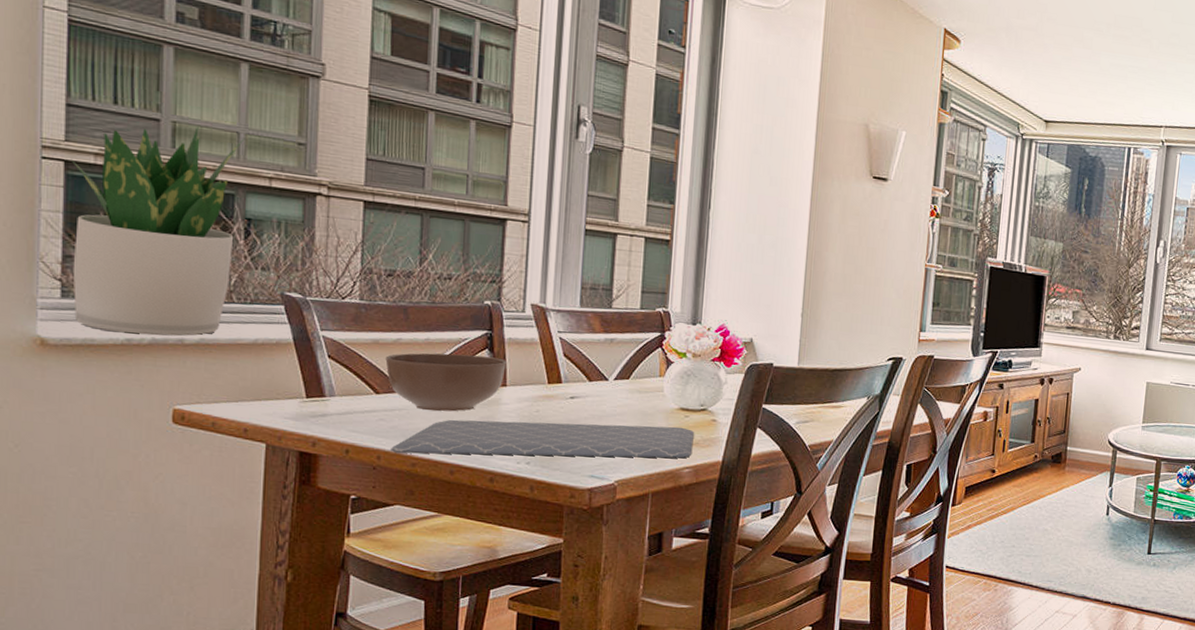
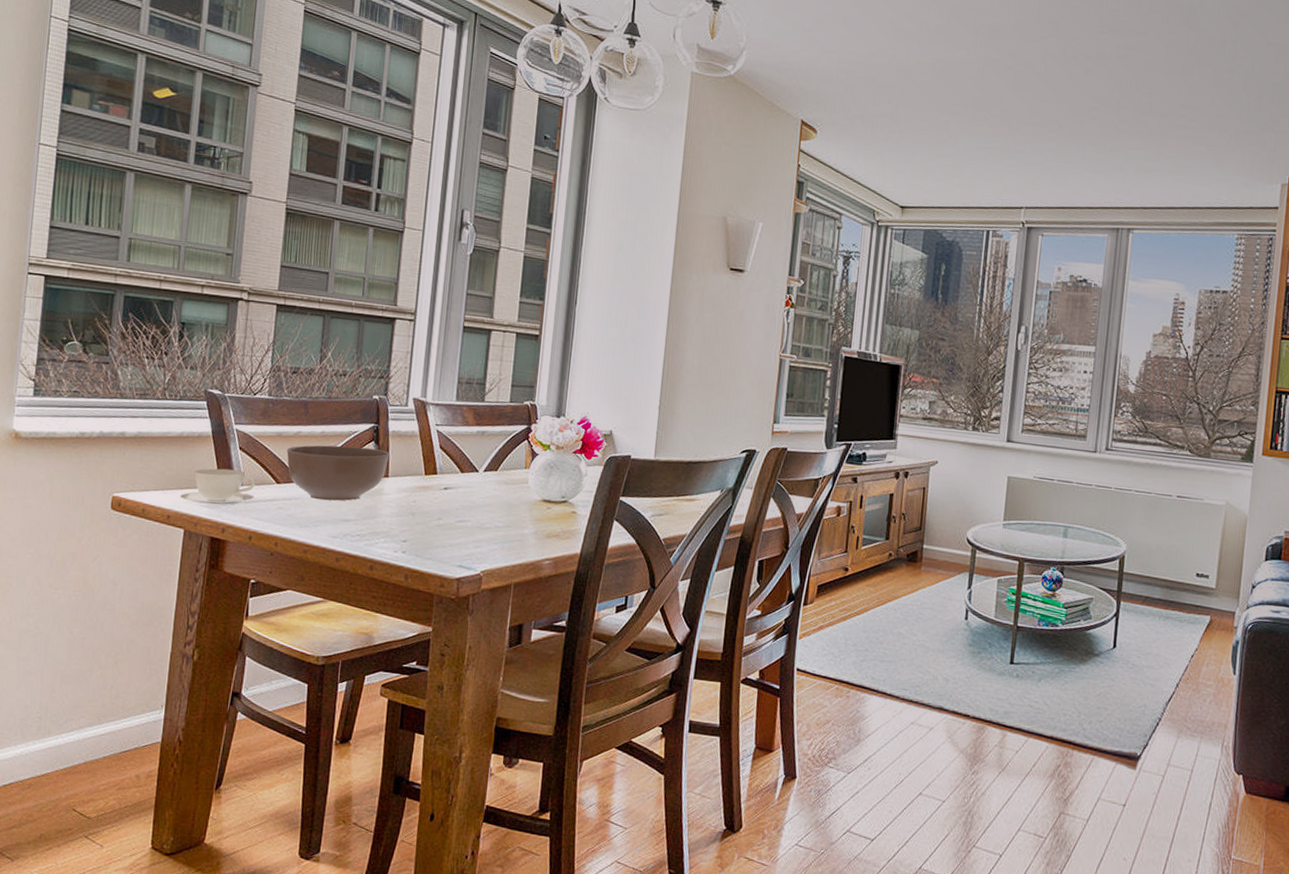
planter: present [71,127,245,337] -> none [42,242,185,430]
teacup: none [258,378,350,417] -> present [180,468,256,505]
placemat: present [391,419,694,459] -> none [287,508,555,550]

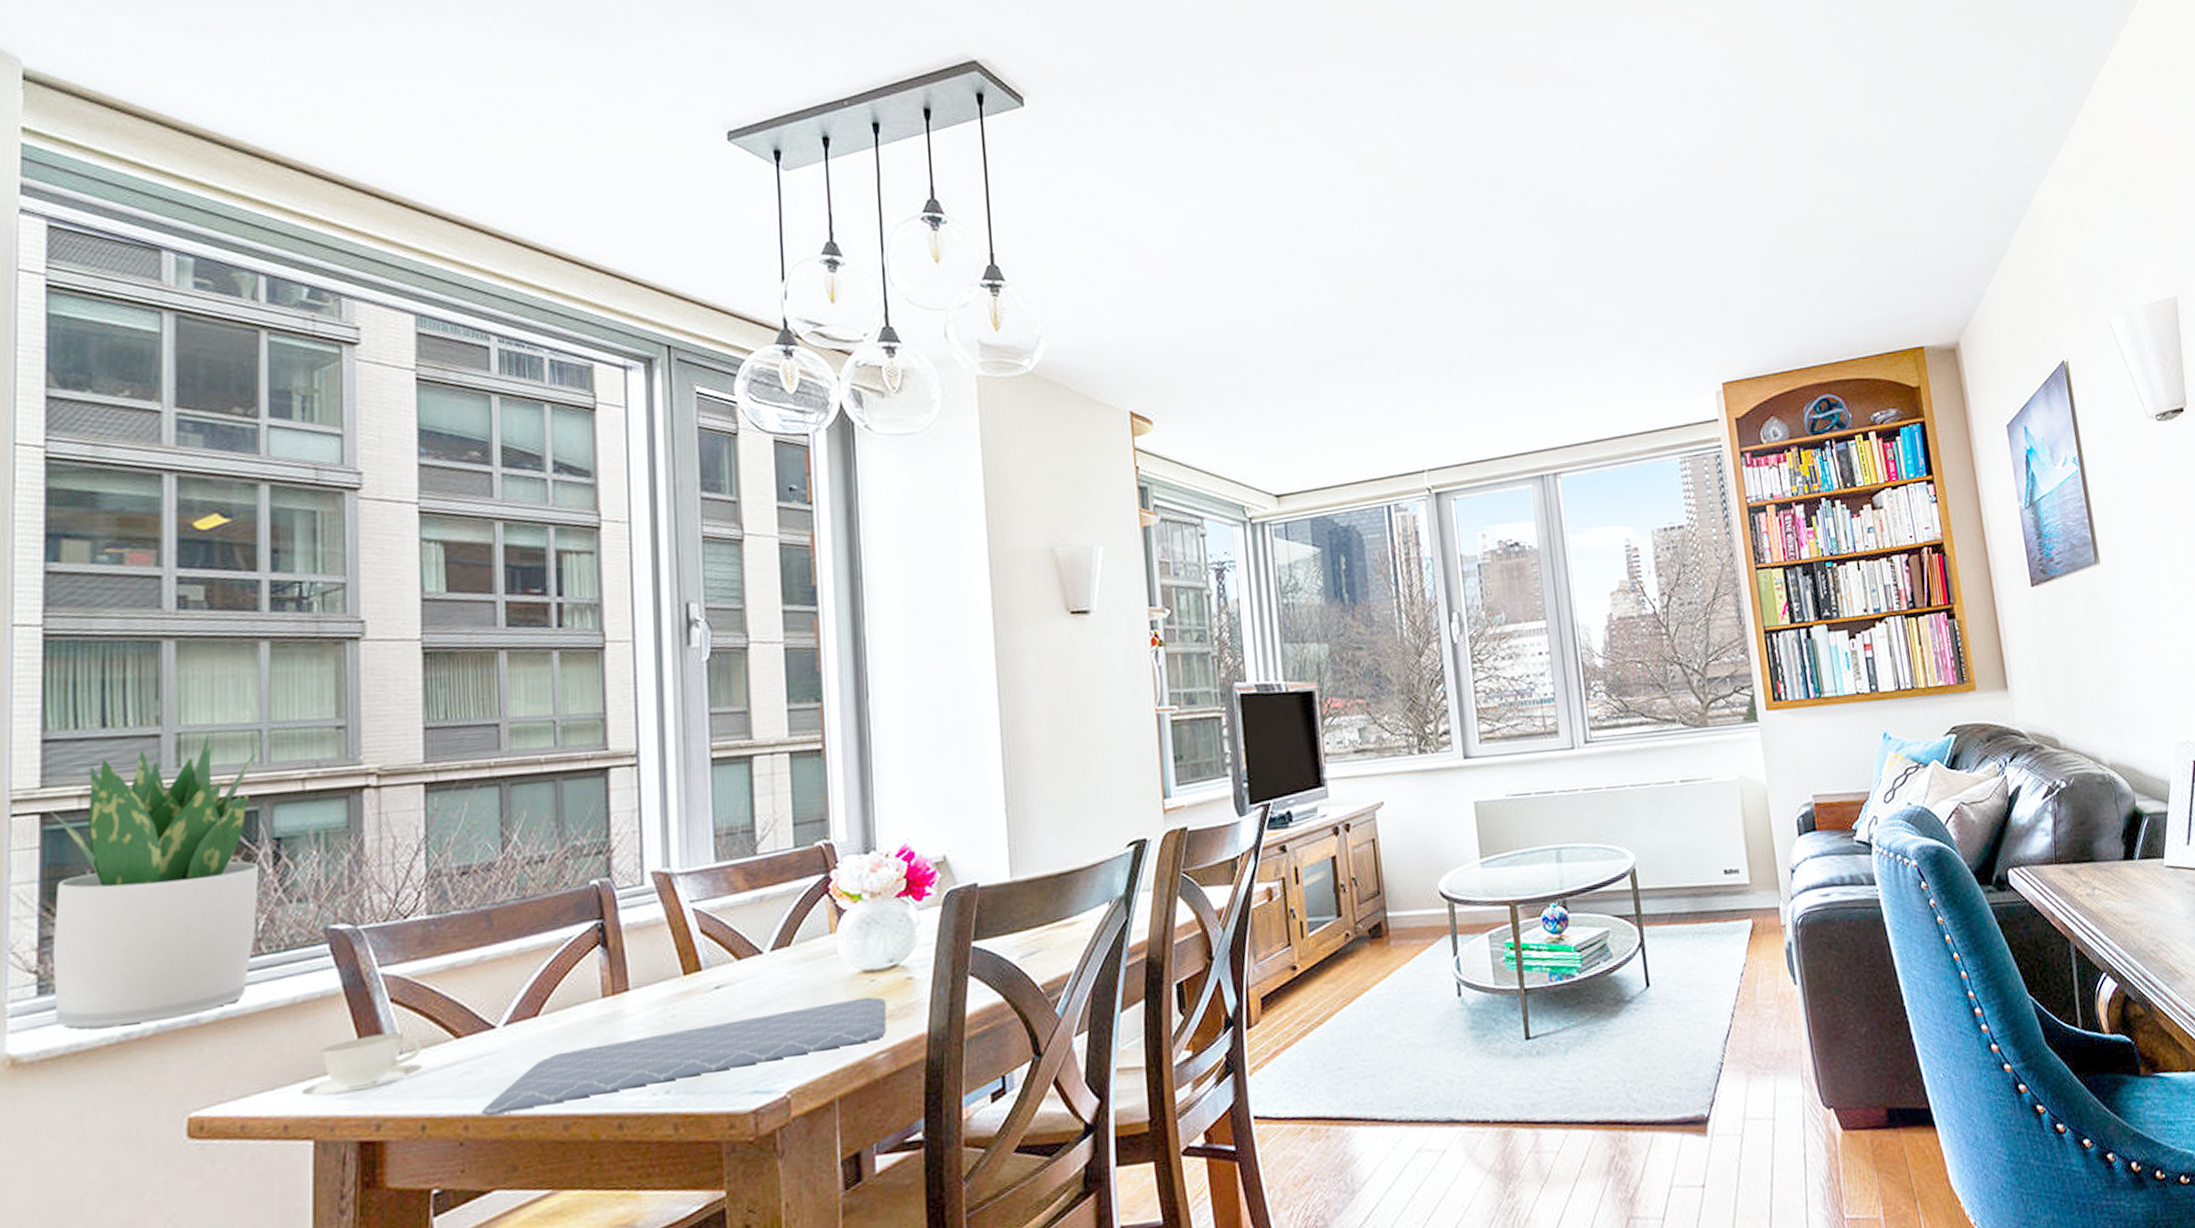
planter: none [42,242,185,430] -> present [48,734,269,1029]
bowl: present [287,445,391,501] -> none [466,954,628,1047]
placemat: none [287,508,555,550] -> present [482,997,886,1115]

